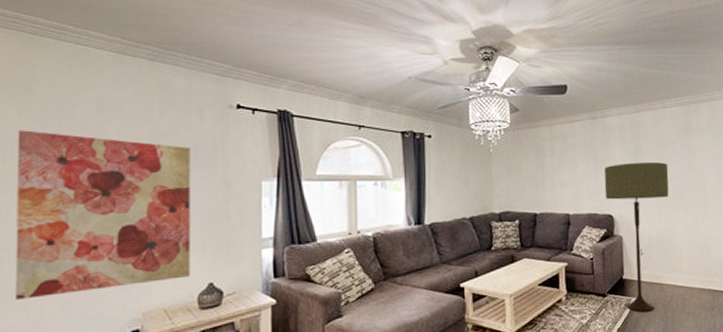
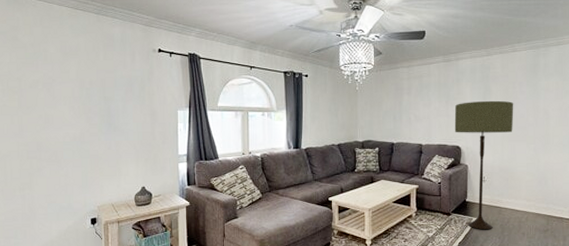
wall art: present [14,130,191,300] -> none [10,68,129,192]

